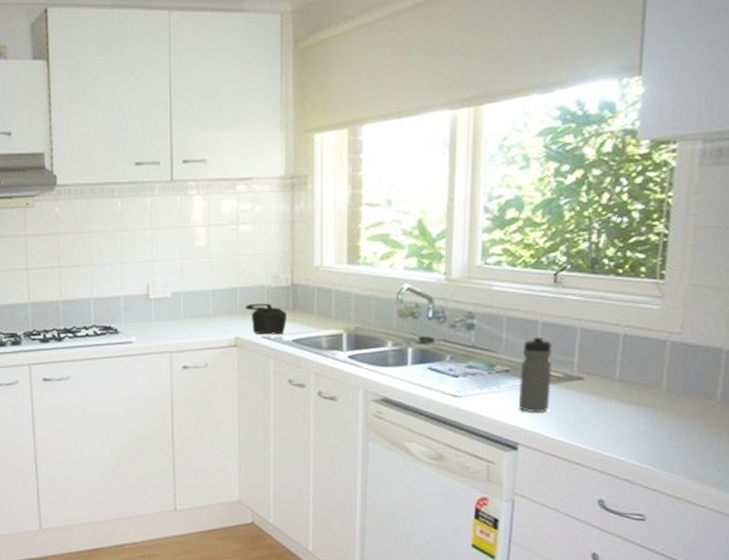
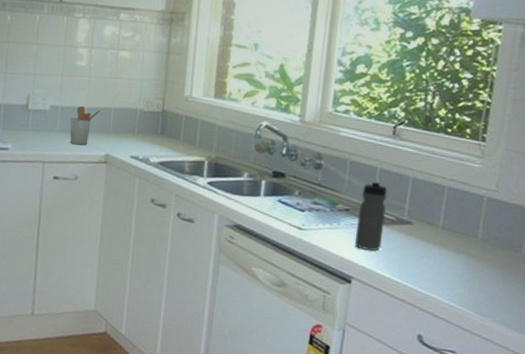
utensil holder: none [195,288,225,331] -> present [70,105,100,146]
teapot: present [246,303,286,335] -> none [118,124,155,156]

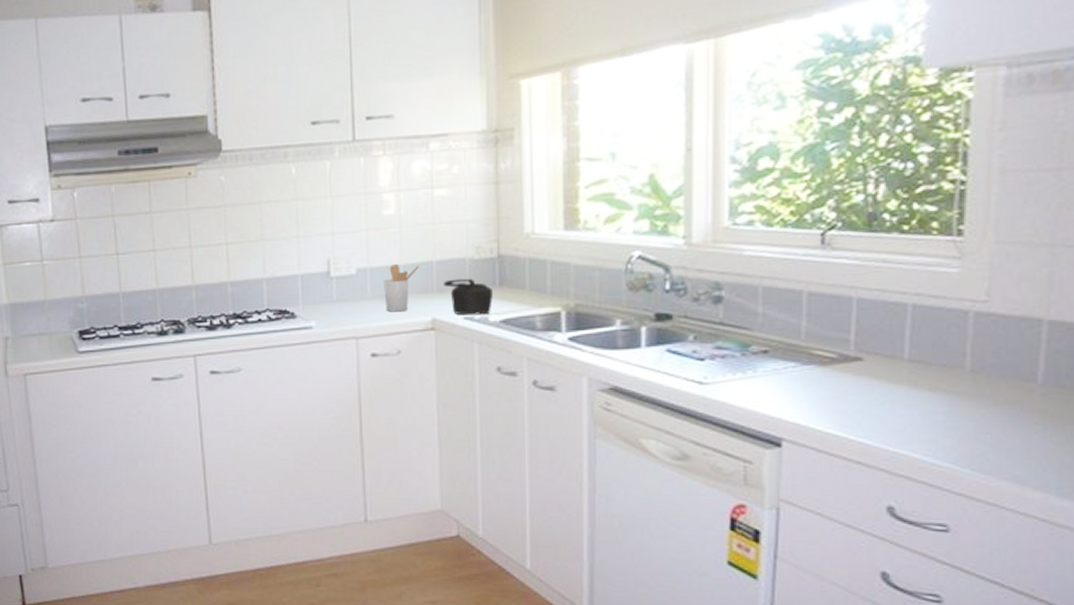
teapot: none [118,124,155,156] -> present [444,278,493,316]
water bottle: present [354,180,387,252] -> none [780,308,823,402]

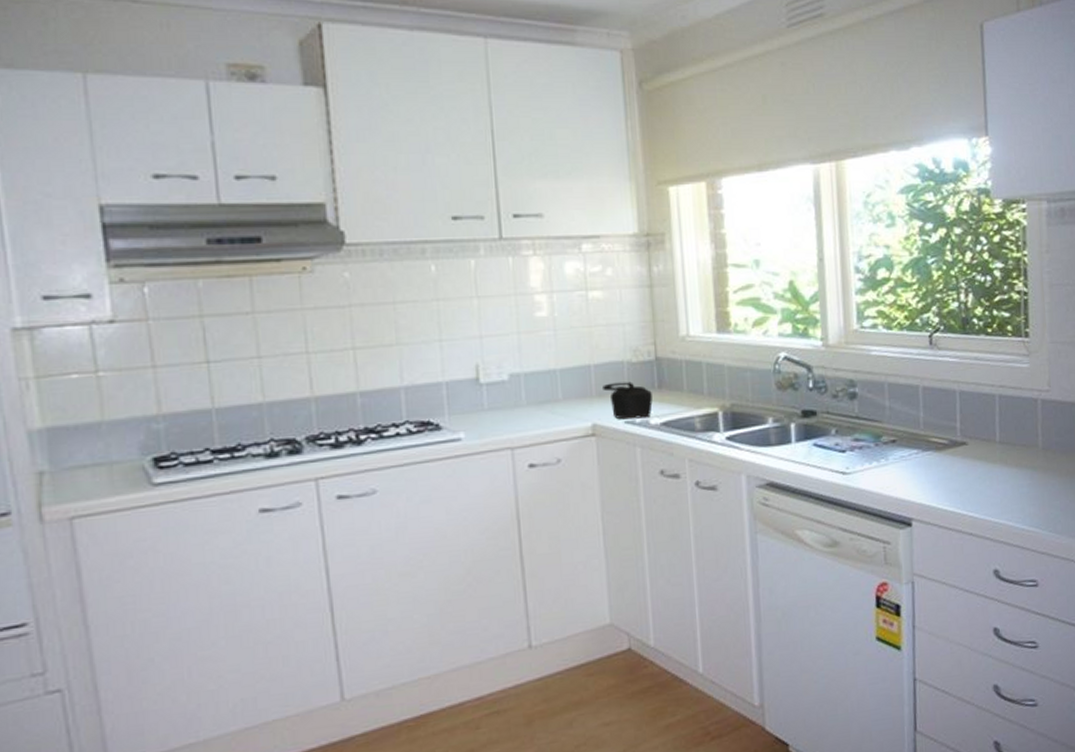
utensil holder: present [384,263,419,312] -> none [539,367,576,419]

